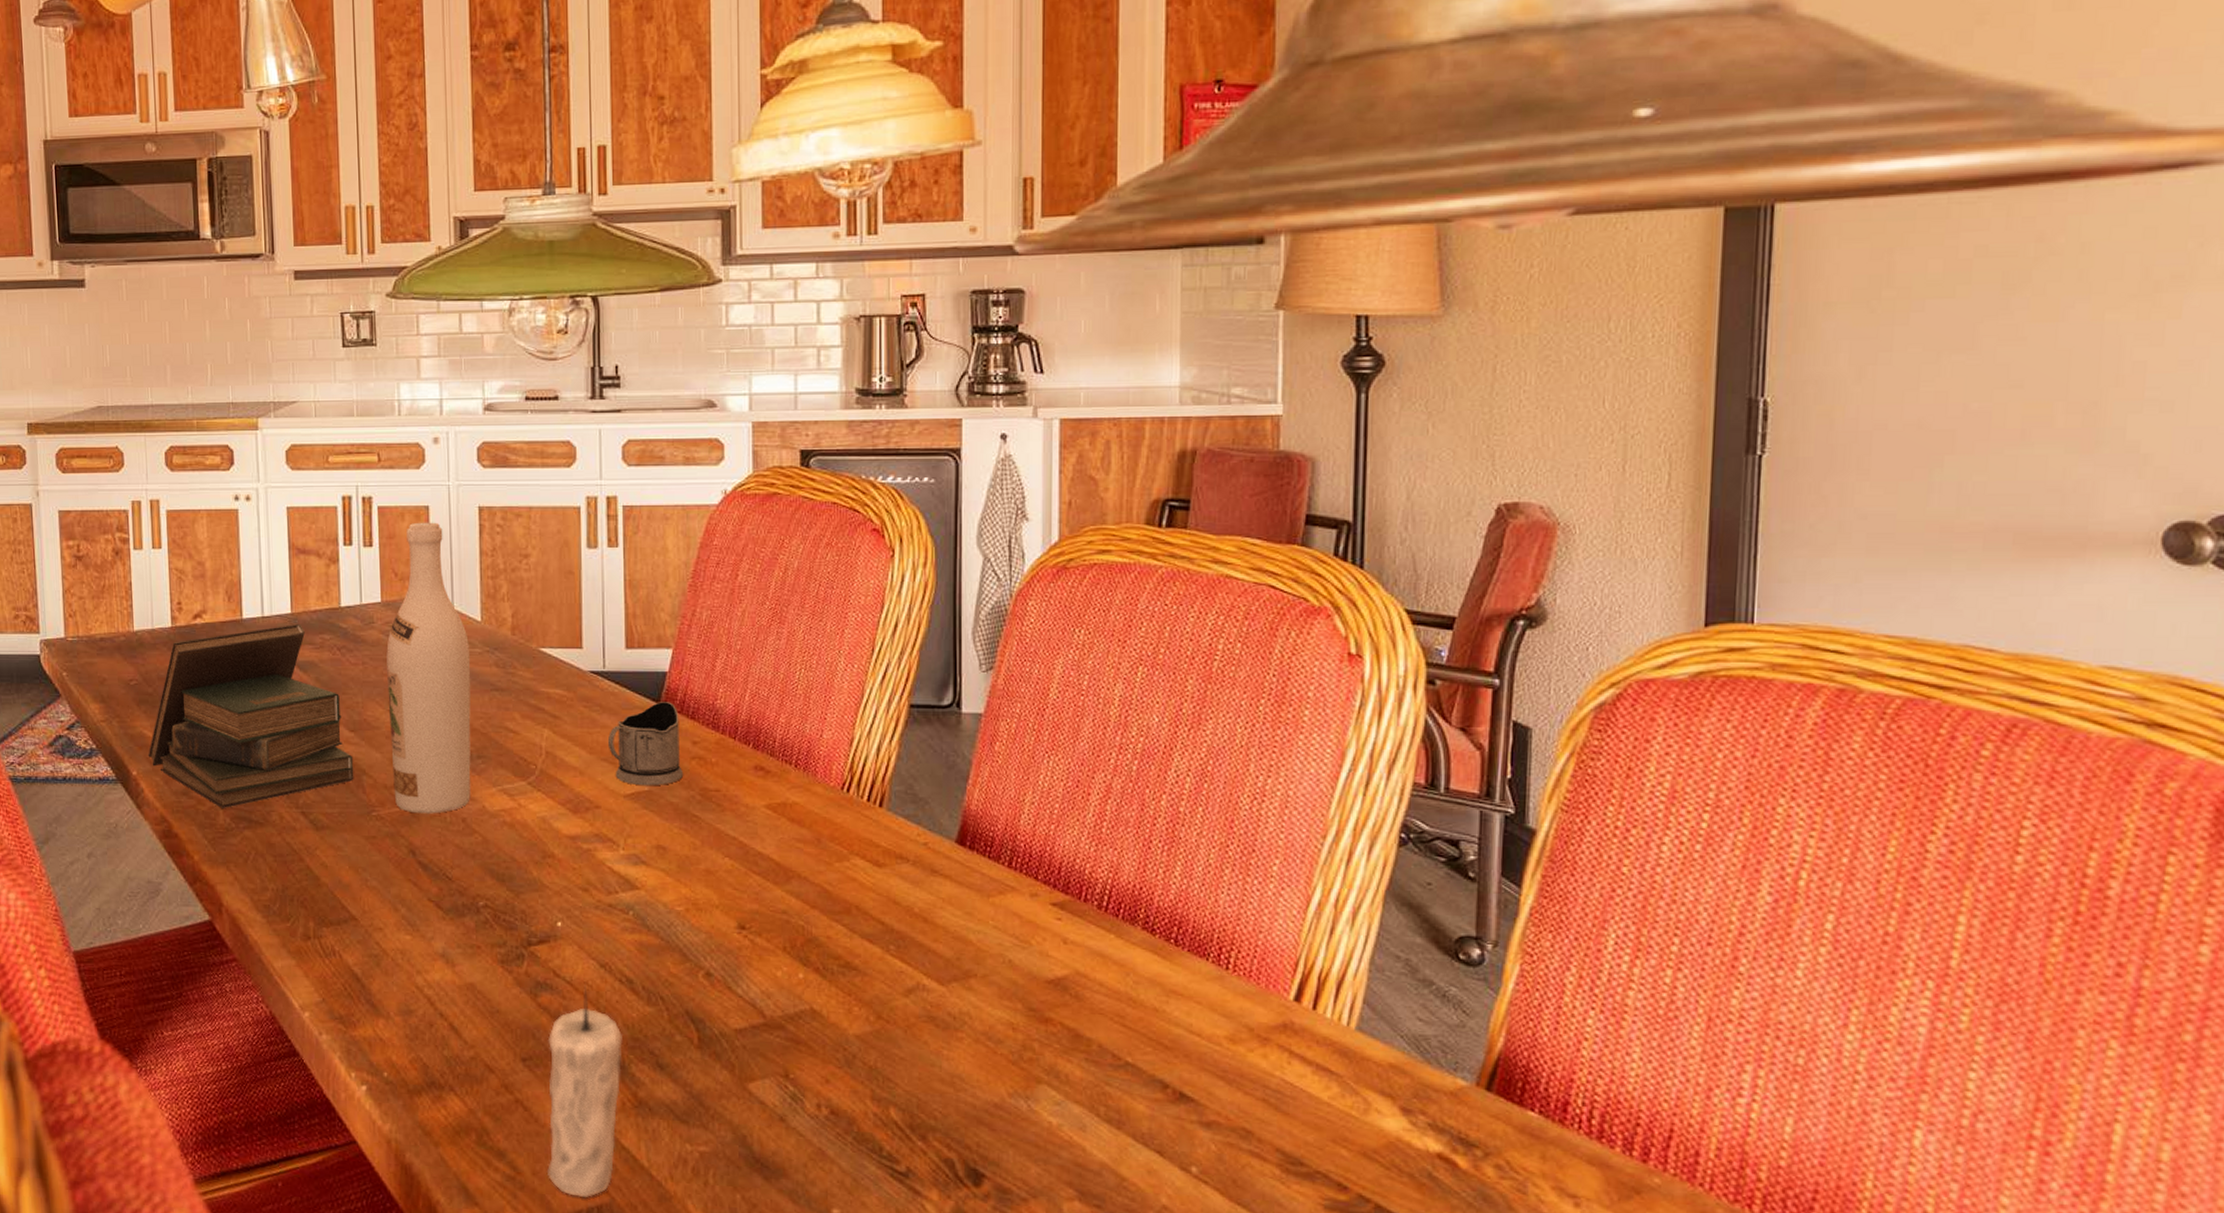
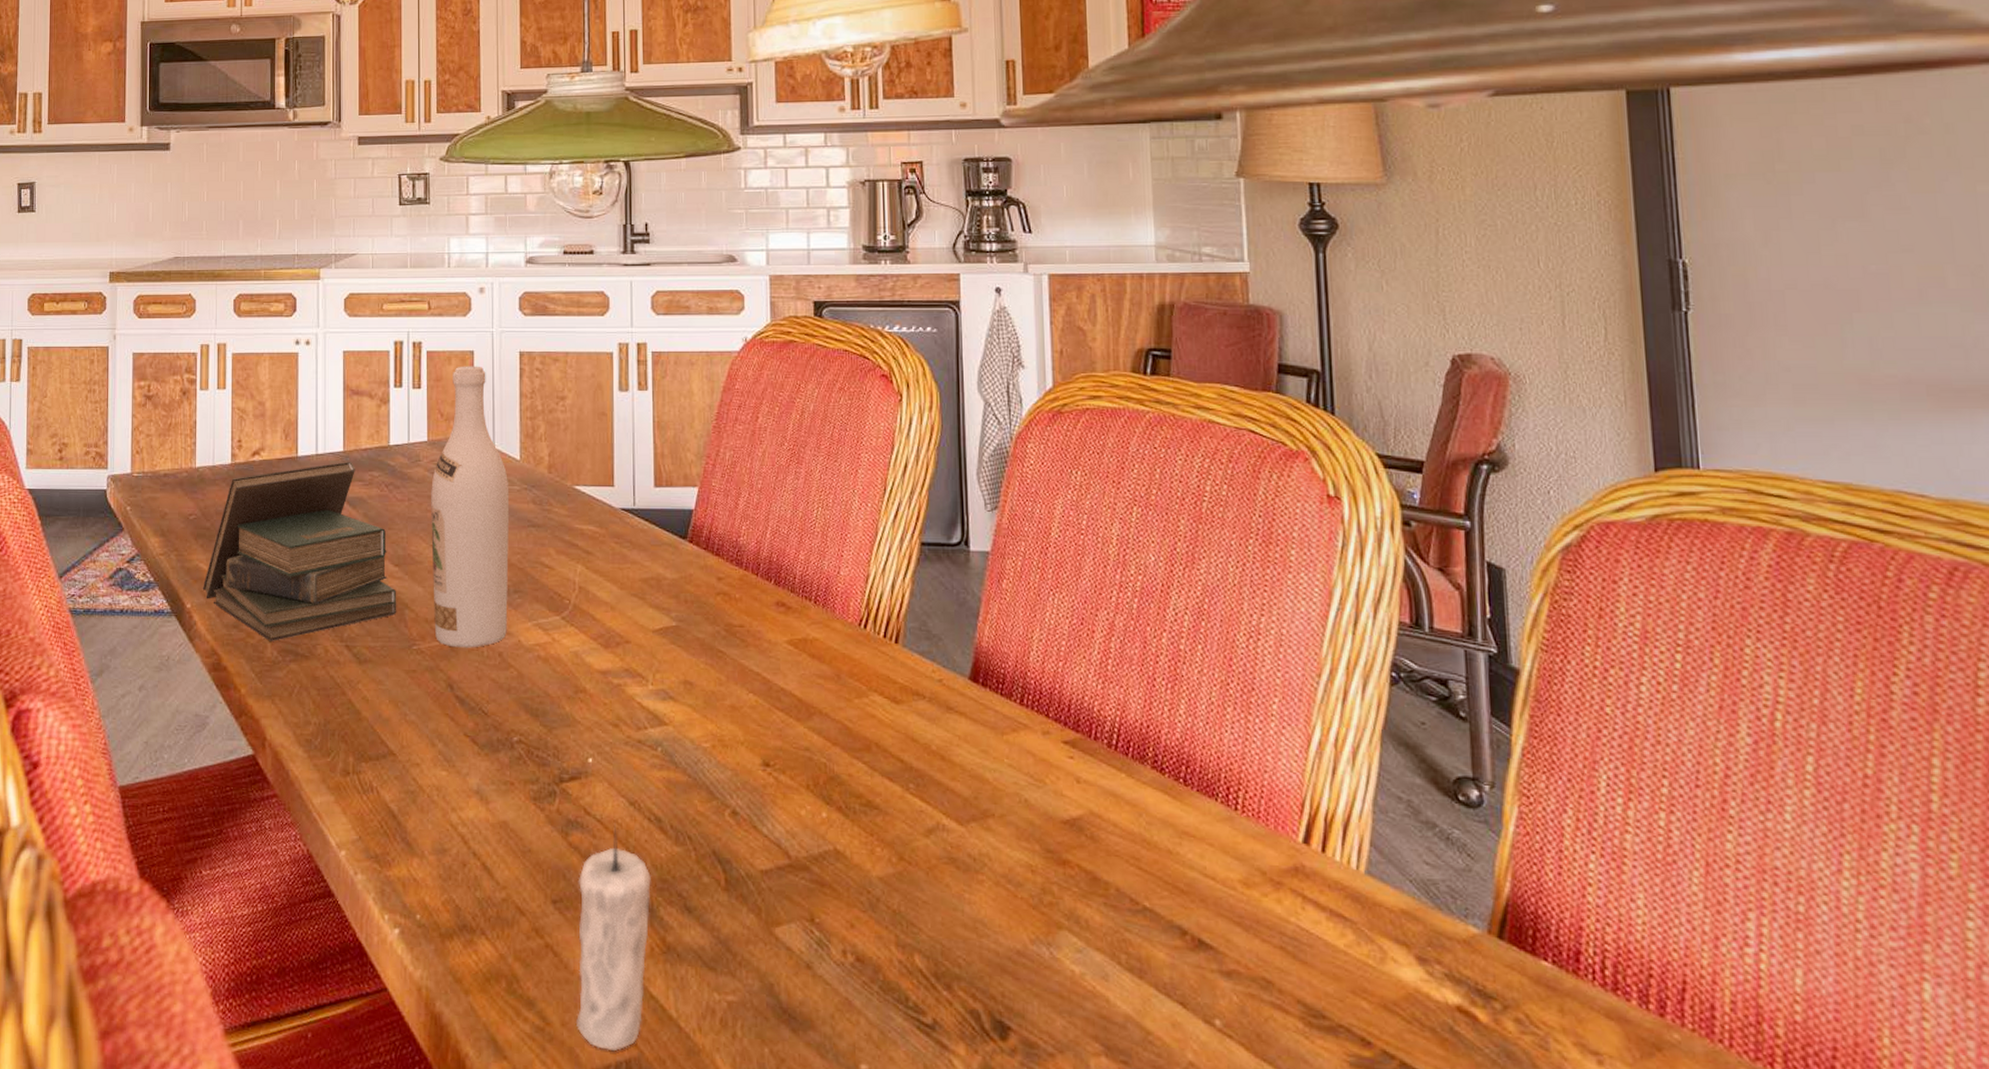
tea glass holder: present [607,702,683,786] -> none [637,538,708,622]

